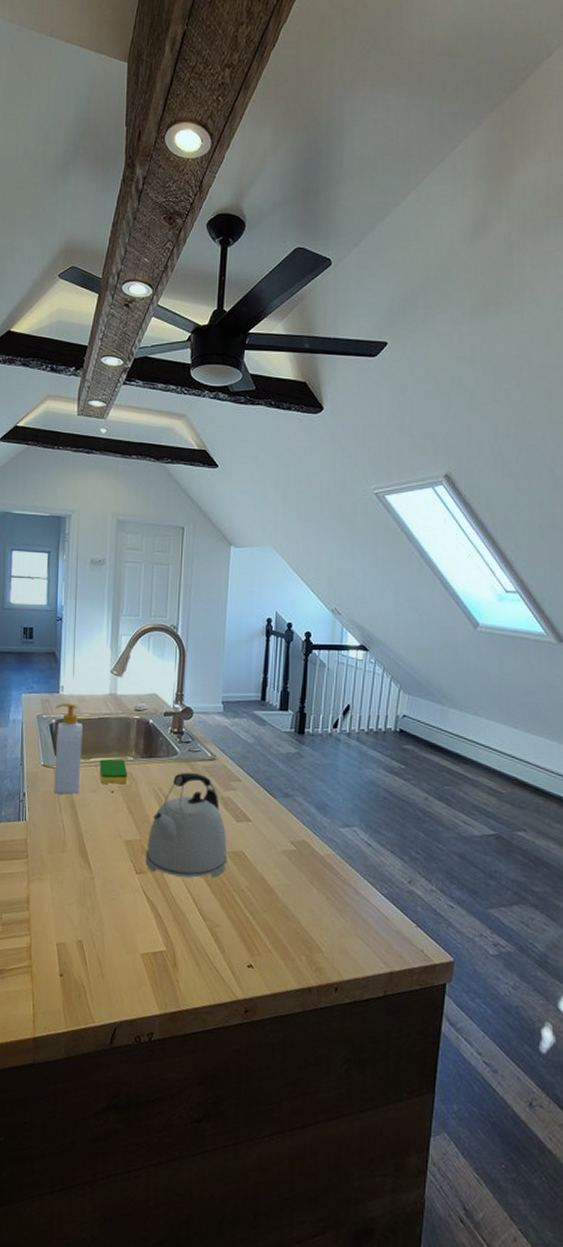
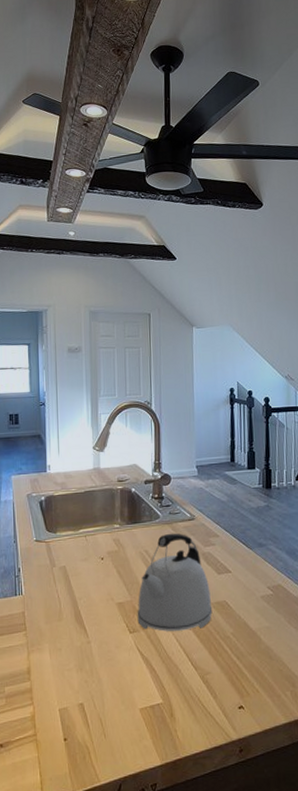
soap bottle: present [54,703,83,794] -> none [44,480,72,566]
dish sponge: present [99,759,128,784] -> none [88,527,116,552]

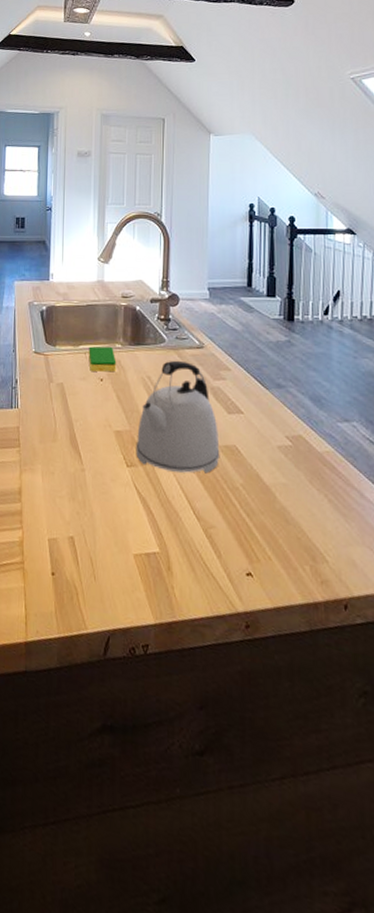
dish sponge: none [88,527,116,552] -> present [88,346,117,372]

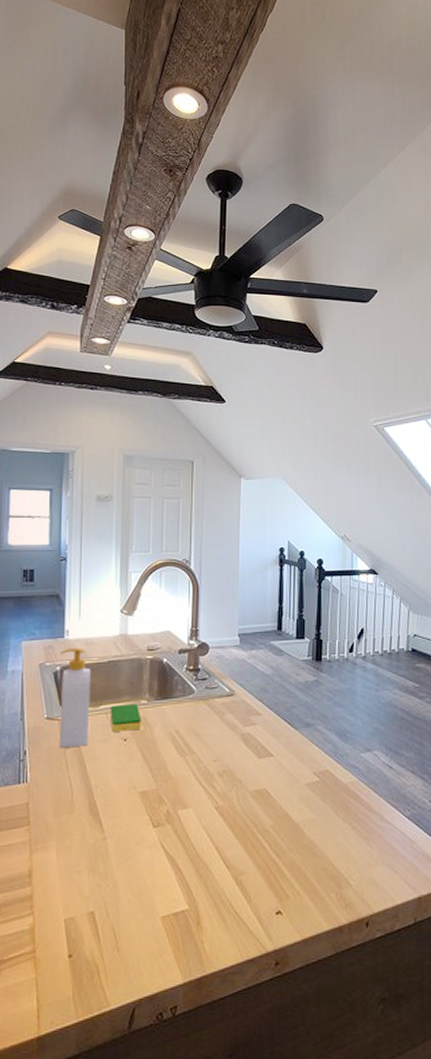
soap bottle: none [45,290,72,382] -> present [59,647,91,749]
kettle: present [136,360,220,474] -> none [163,710,251,825]

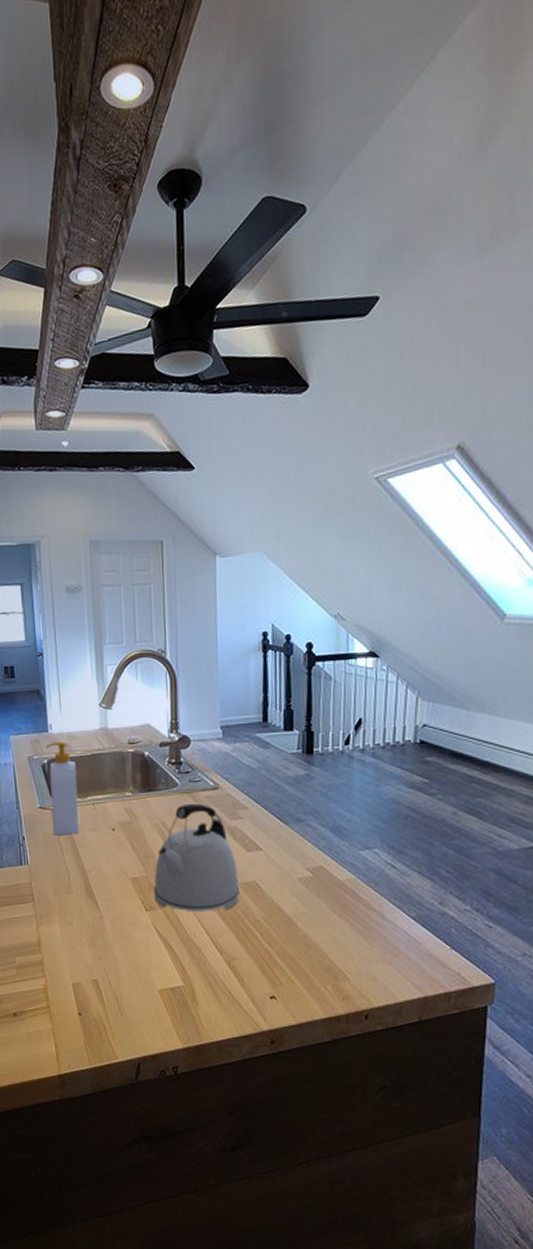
dish sponge: present [110,703,142,732] -> none [97,795,128,821]
kettle: none [163,710,251,825] -> present [153,803,240,911]

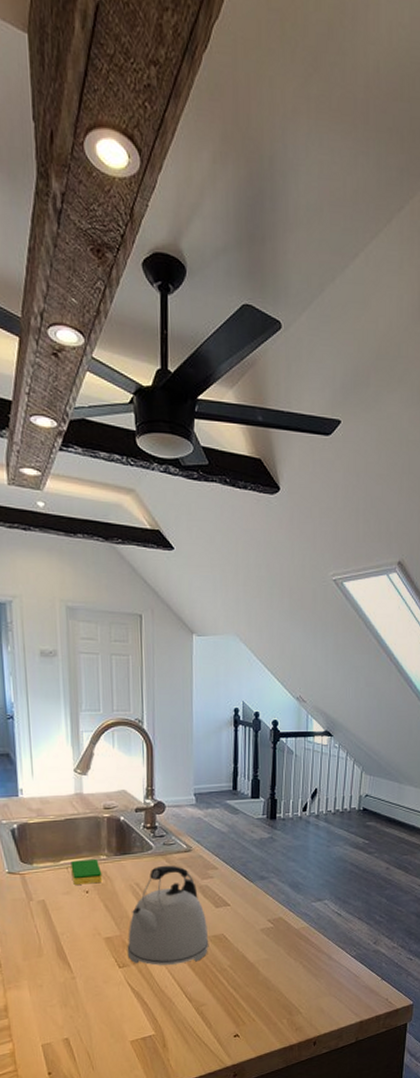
soap bottle: present [45,741,79,836] -> none [15,806,51,900]
dish sponge: none [97,795,128,821] -> present [70,858,103,885]

